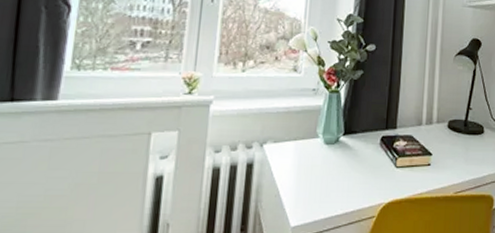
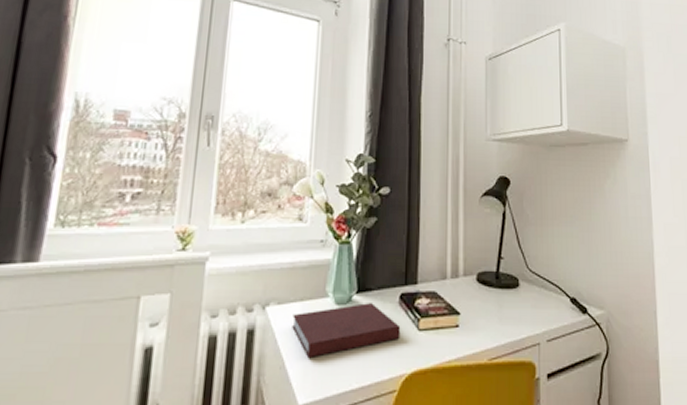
notebook: none [286,144,381,188] -> present [292,303,401,357]

